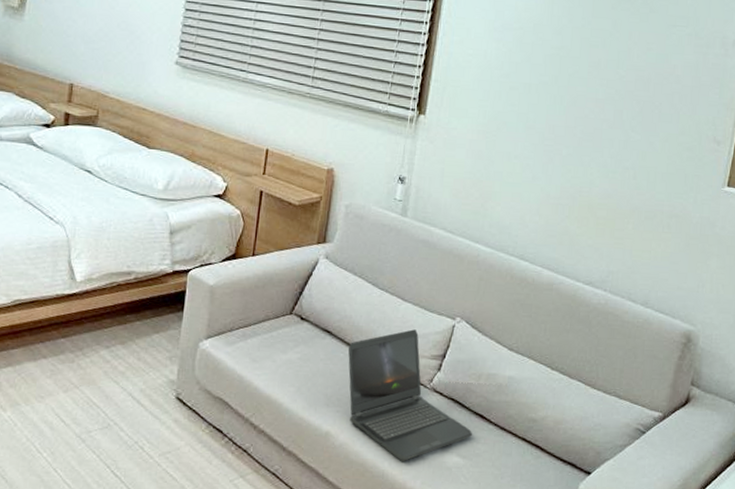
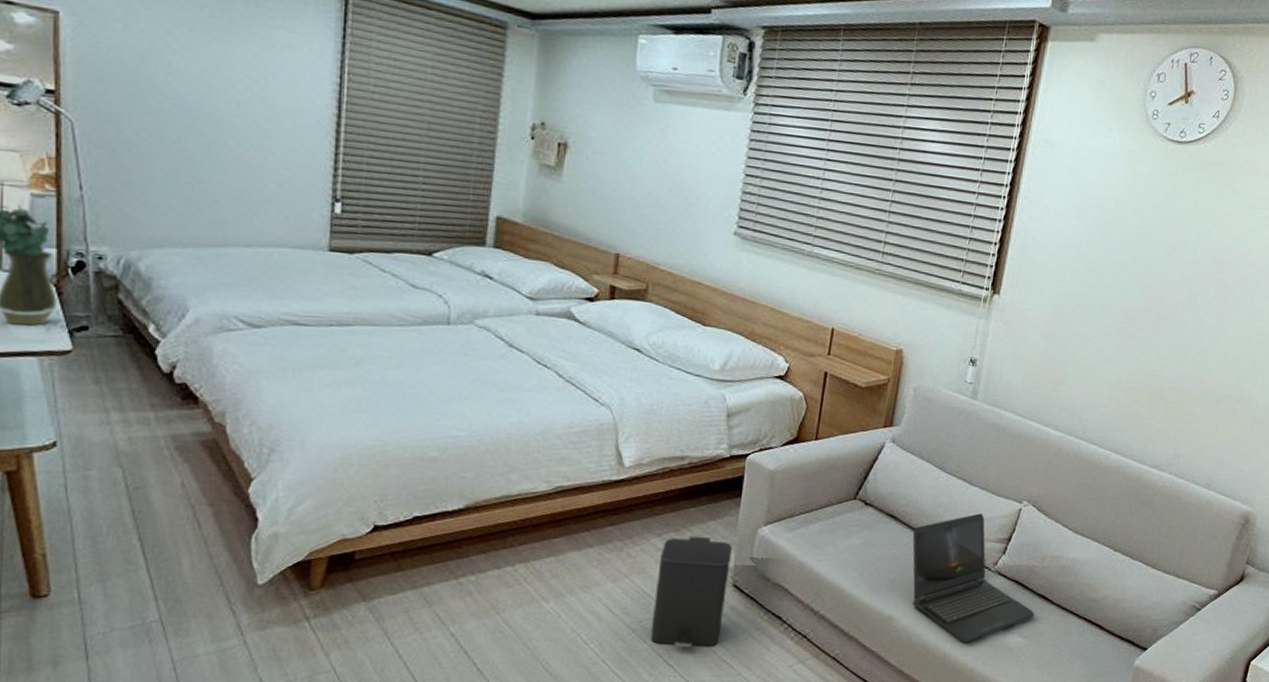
pedal bin: none [99,348,175,459] -> present [650,536,732,647]

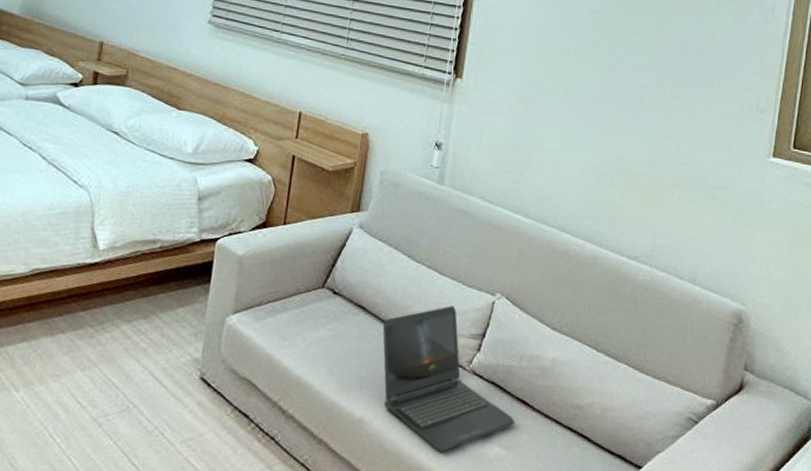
pedal bin: present [650,536,732,647] -> none [116,323,200,446]

